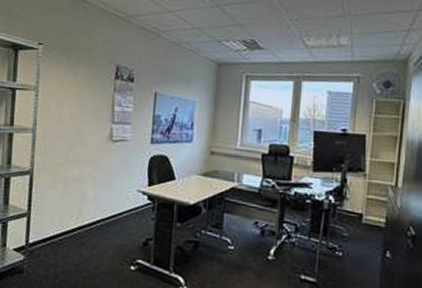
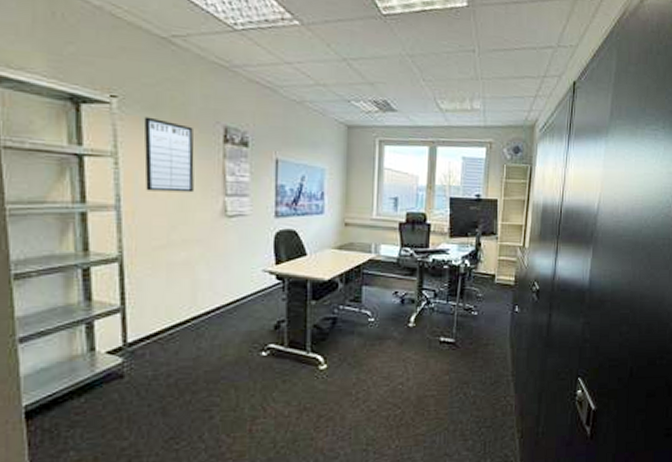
writing board: none [55,59,93,120] -> present [143,116,194,193]

